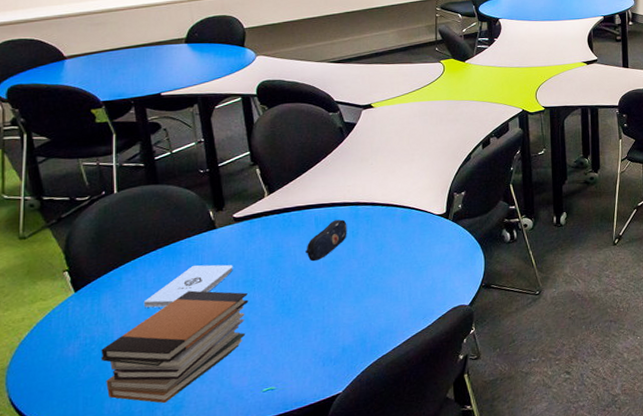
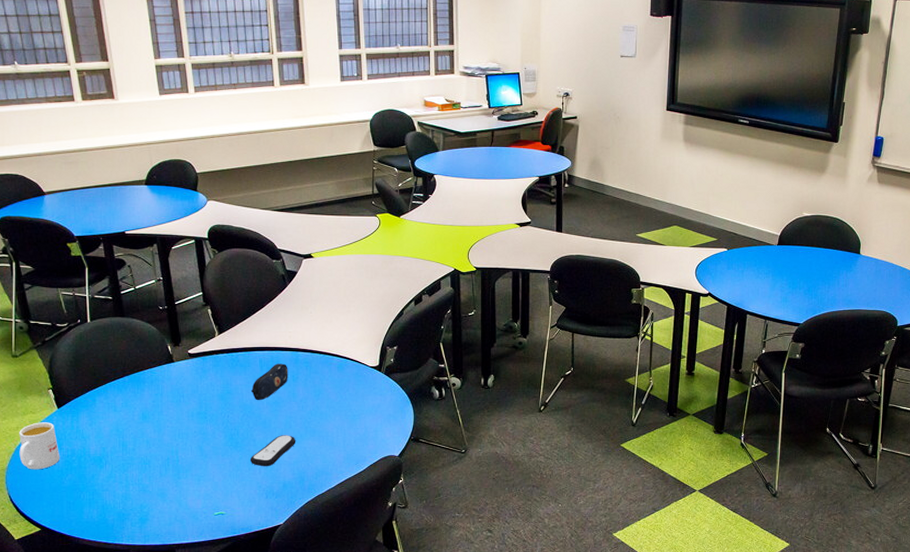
mug: none [24,308,77,366] -> present [19,422,60,470]
book stack: present [101,290,249,403] -> none [80,417,202,514]
notepad: present [143,264,233,308] -> none [114,394,188,429]
remote control: none [304,295,356,332] -> present [249,435,295,467]

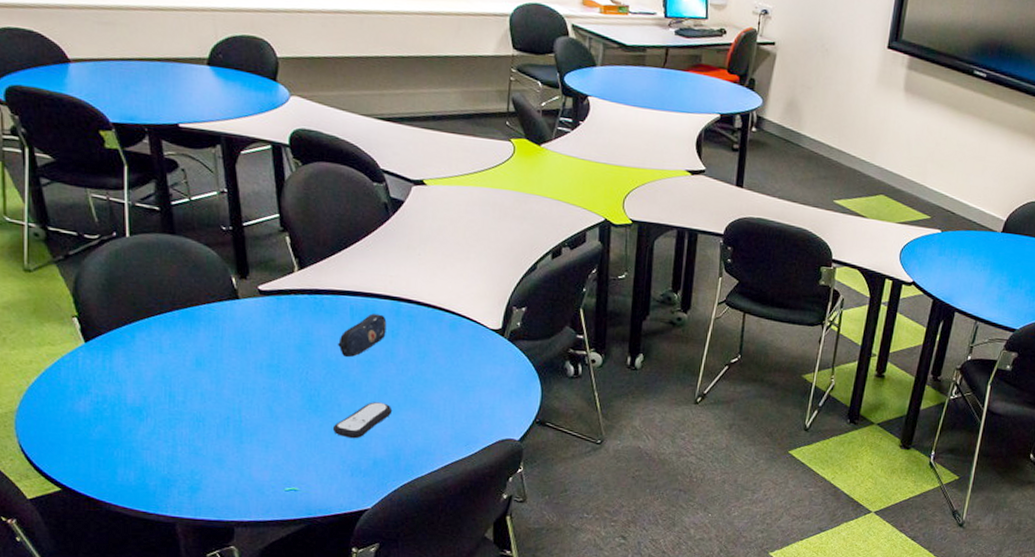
mug: present [19,422,60,470] -> none [33,357,88,417]

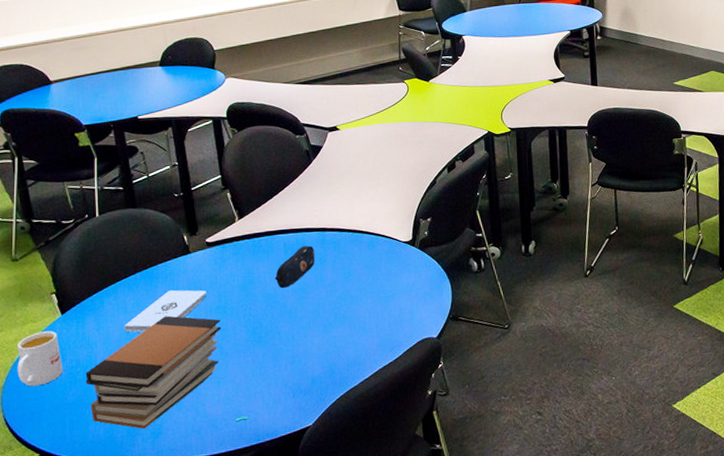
mug: none [33,357,88,417] -> present [17,331,64,387]
book stack: none [113,364,273,481] -> present [85,315,222,429]
notepad: none [158,336,257,378] -> present [124,290,206,332]
remote control: present [332,402,391,439] -> none [274,324,324,362]

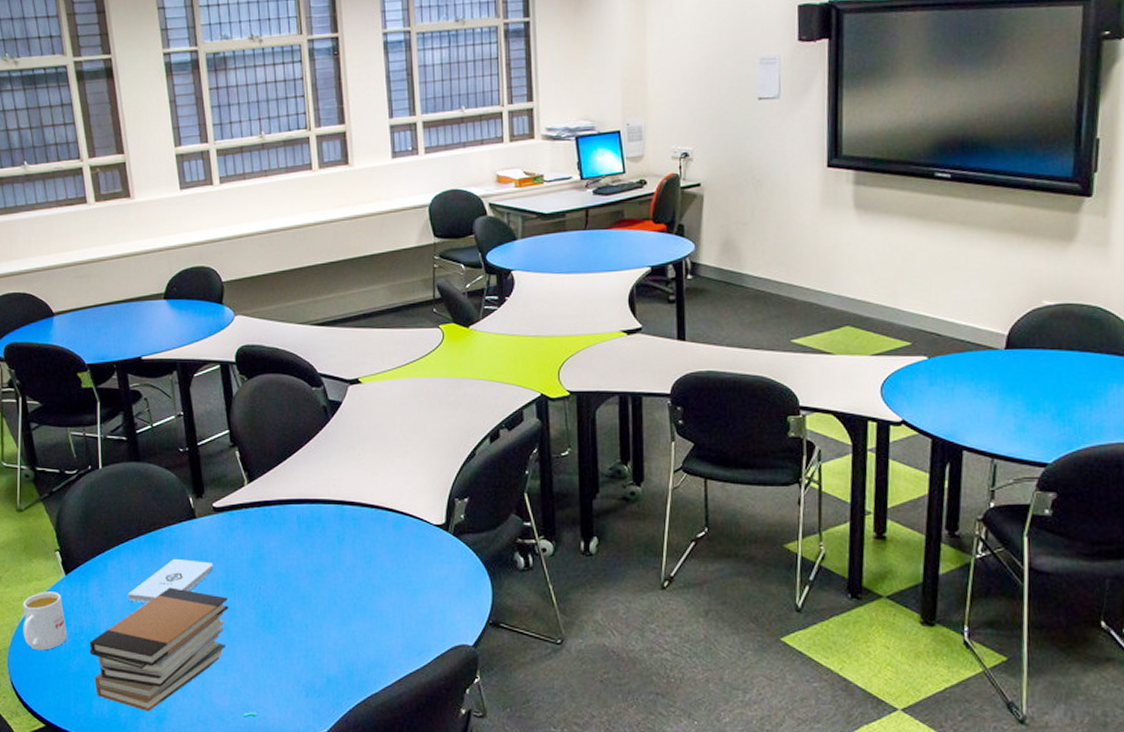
pencil case: present [274,245,315,289] -> none [286,520,332,569]

